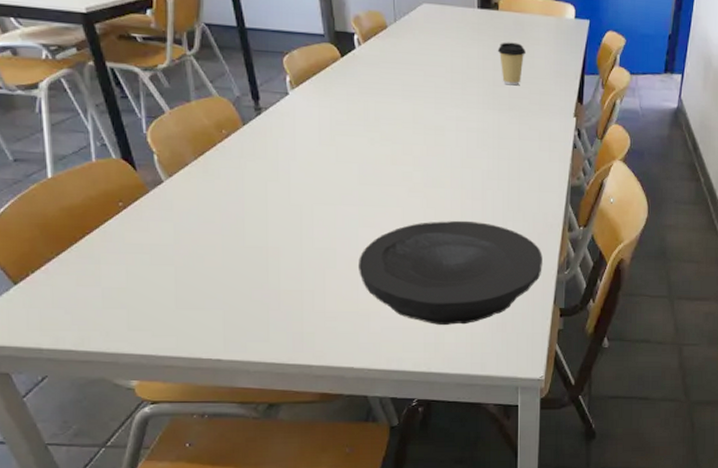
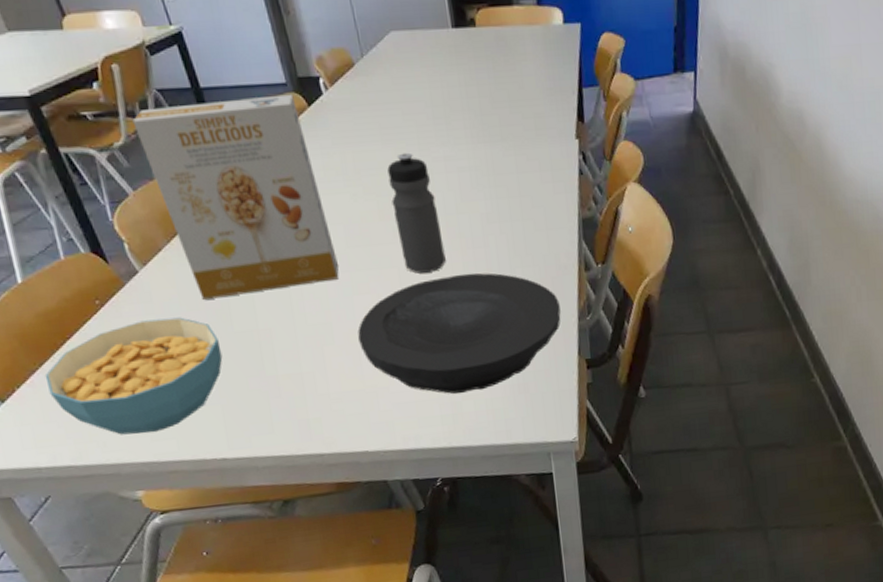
cereal bowl: none [60,226,231,329] -> present [44,317,223,435]
cereal box: none [178,39,349,215] -> present [132,94,339,300]
water bottle: none [405,108,446,216] -> present [387,152,446,274]
coffee cup: present [497,42,526,86] -> none [480,61,513,112]

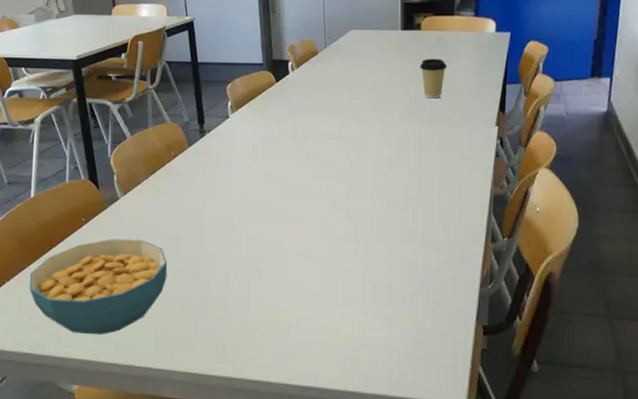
cereal box: present [132,94,339,300] -> none [143,72,276,228]
plate: present [357,273,561,394] -> none [281,231,464,341]
water bottle: present [387,152,446,274] -> none [329,125,367,227]
coffee cup: none [480,61,513,112] -> present [419,58,447,99]

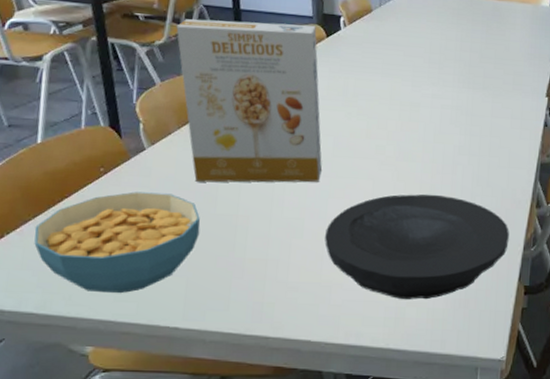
cereal box: none [143,72,276,228] -> present [176,19,322,183]
plate: none [281,231,464,341] -> present [325,194,509,300]
coffee cup: present [419,58,447,99] -> none [474,26,502,67]

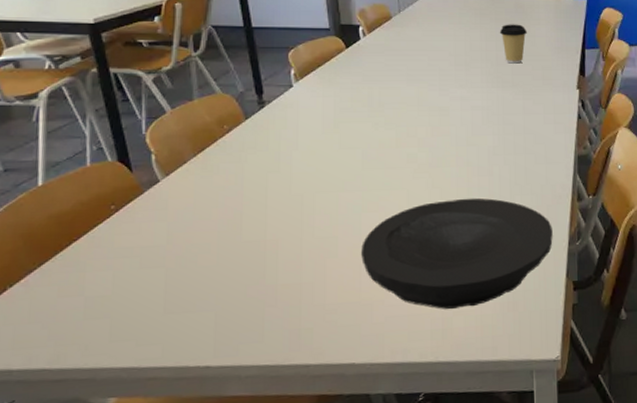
cereal bowl: present [34,191,201,294] -> none [41,225,226,339]
cereal box: present [176,19,322,183] -> none [184,37,352,210]
coffee cup: none [474,26,502,67] -> present [499,24,527,64]

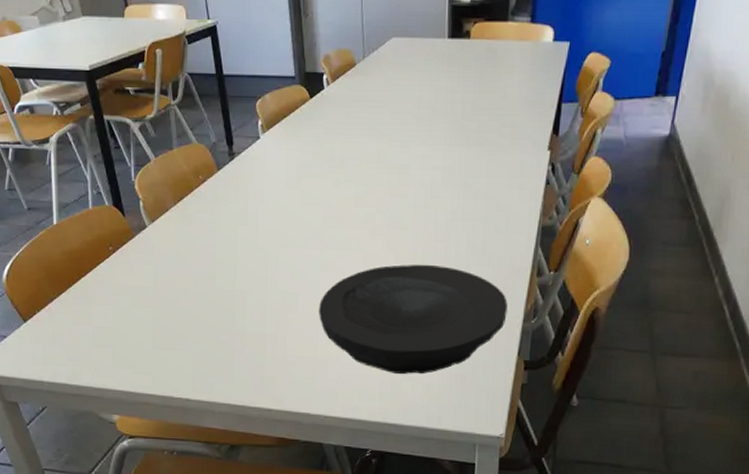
coffee cup: present [499,24,527,64] -> none [467,72,498,119]

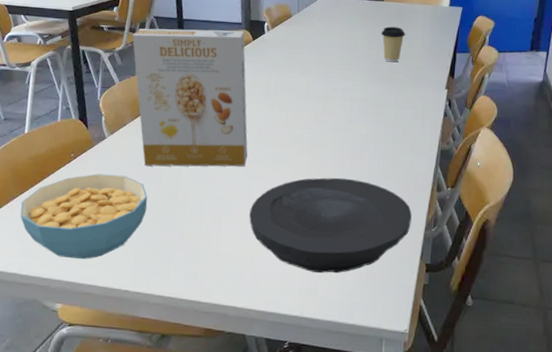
cereal bowl: none [60,269,202,367] -> present [20,173,148,260]
cereal box: none [164,86,312,258] -> present [132,28,248,167]
coffee cup: none [467,72,498,119] -> present [381,26,405,63]

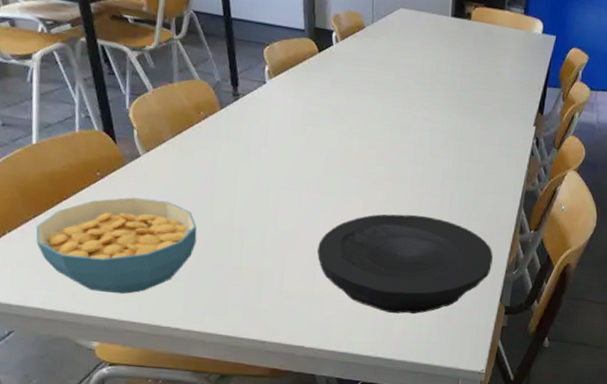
cereal box: present [132,28,248,167] -> none [166,24,315,198]
coffee cup: present [381,26,405,63] -> none [466,50,493,92]

